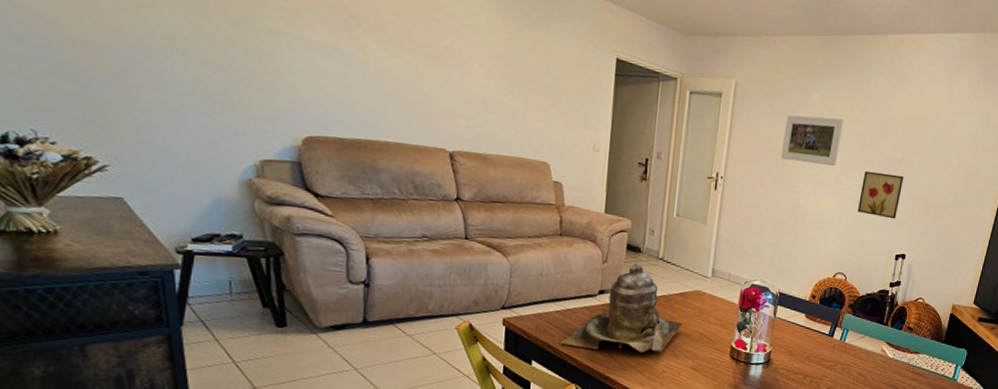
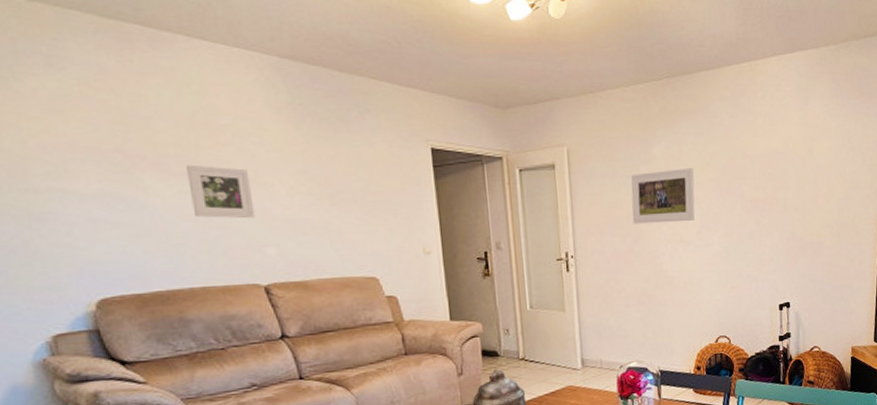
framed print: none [400,32,455,91] -> present [186,164,255,219]
wall art: present [858,171,904,219] -> none [727,217,772,267]

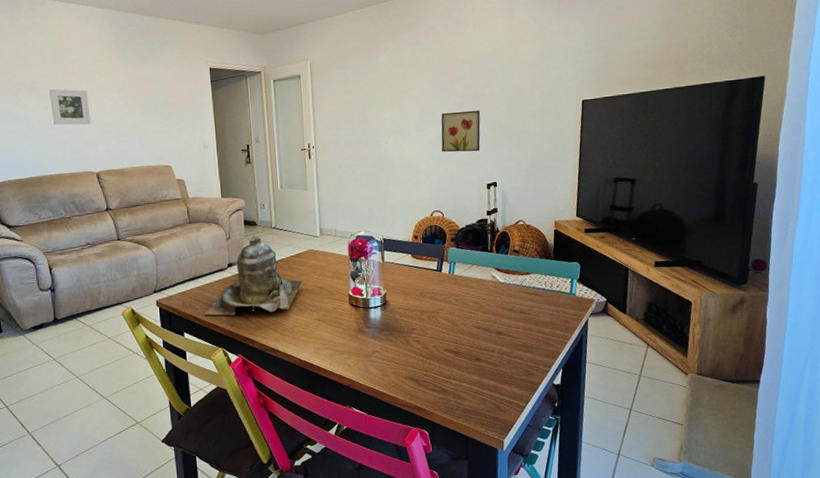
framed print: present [631,167,695,224] -> none [360,71,414,120]
wall art: none [727,217,772,267] -> present [441,110,481,152]

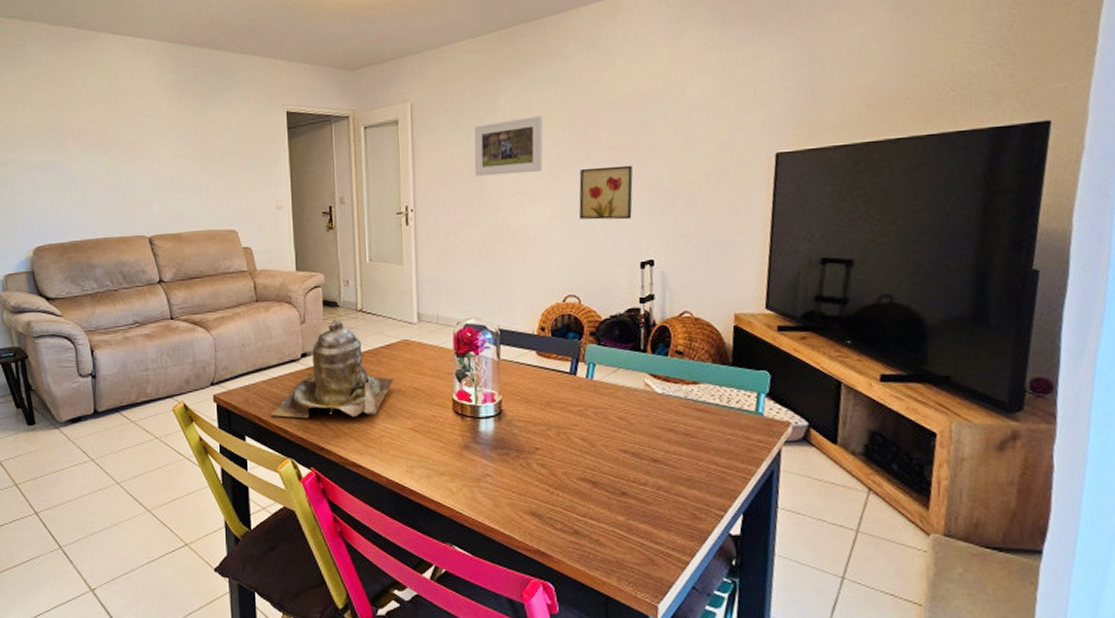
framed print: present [49,88,91,125] -> none [99,136,145,180]
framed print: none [360,71,414,120] -> present [474,115,543,177]

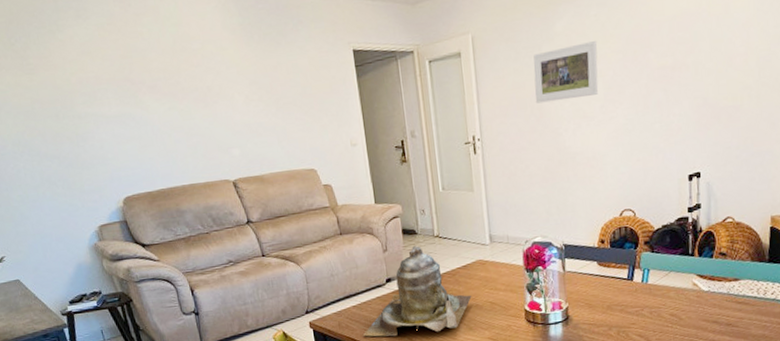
wall art: present [579,165,633,220] -> none [632,84,681,139]

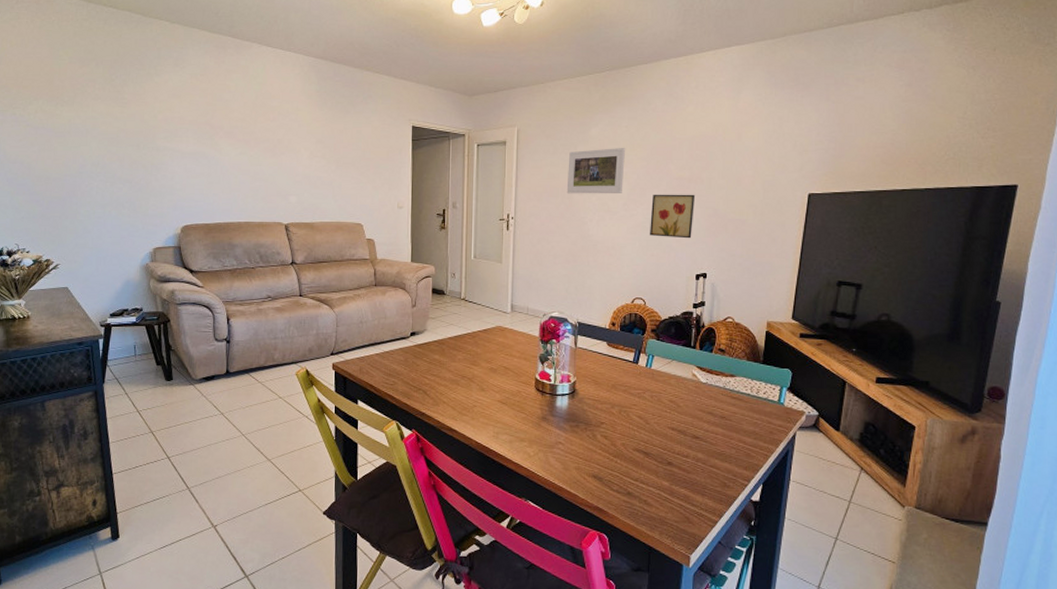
teapot: present [362,245,472,337] -> none [381,304,488,389]
wall art: none [632,84,681,139] -> present [650,194,696,239]

